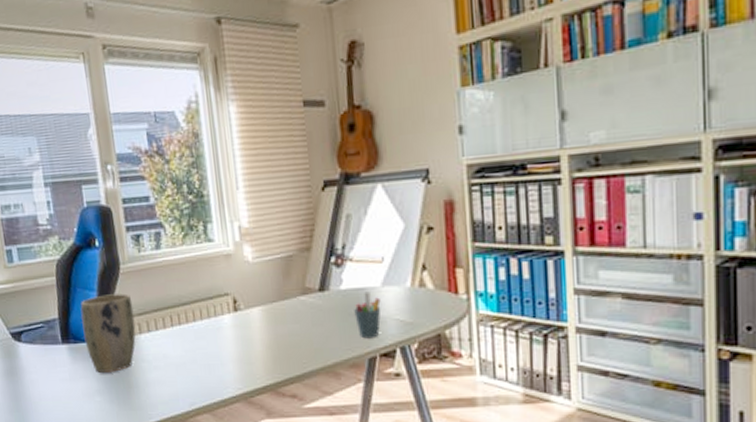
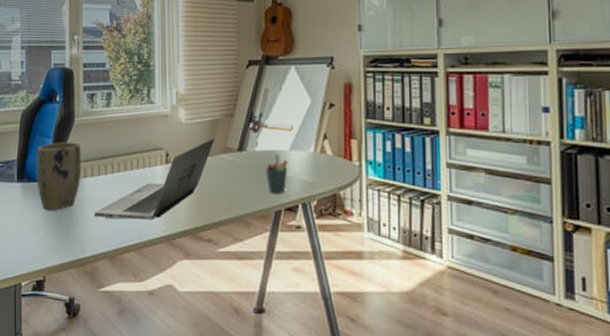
laptop: none [155,278,290,378] -> present [93,138,215,221]

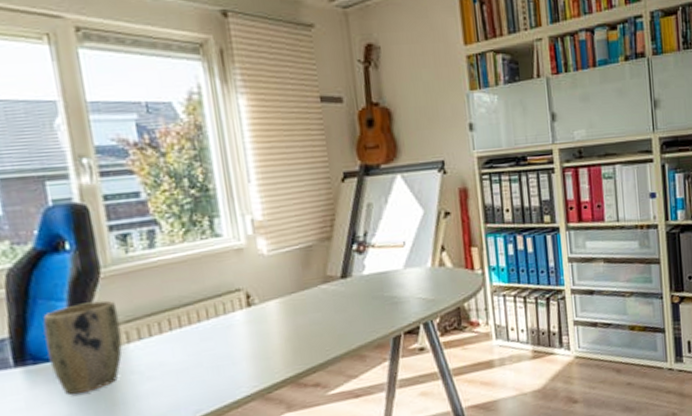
laptop: present [93,138,215,221] -> none [149,268,310,389]
pen holder: present [266,154,288,194] -> none [377,274,404,319]

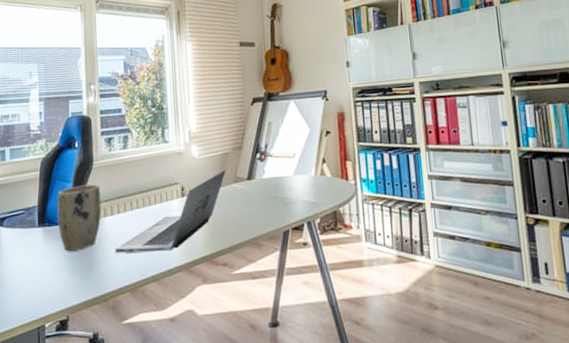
laptop: none [149,268,310,389] -> present [114,170,226,253]

